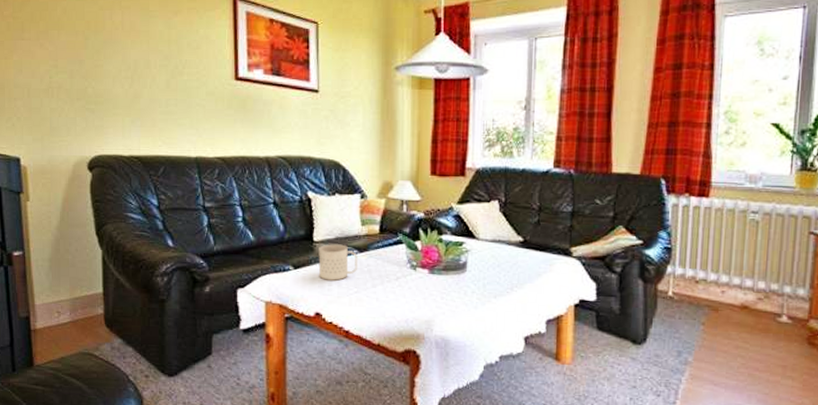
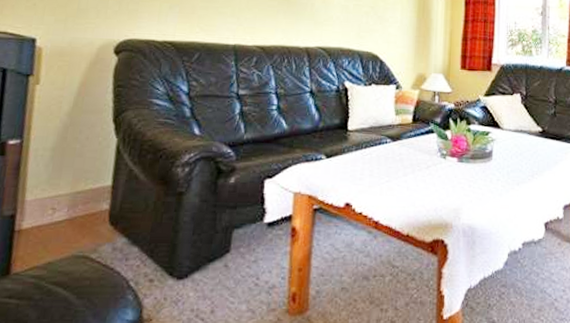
mug: present [318,244,358,281] -> none [351,133,391,170]

